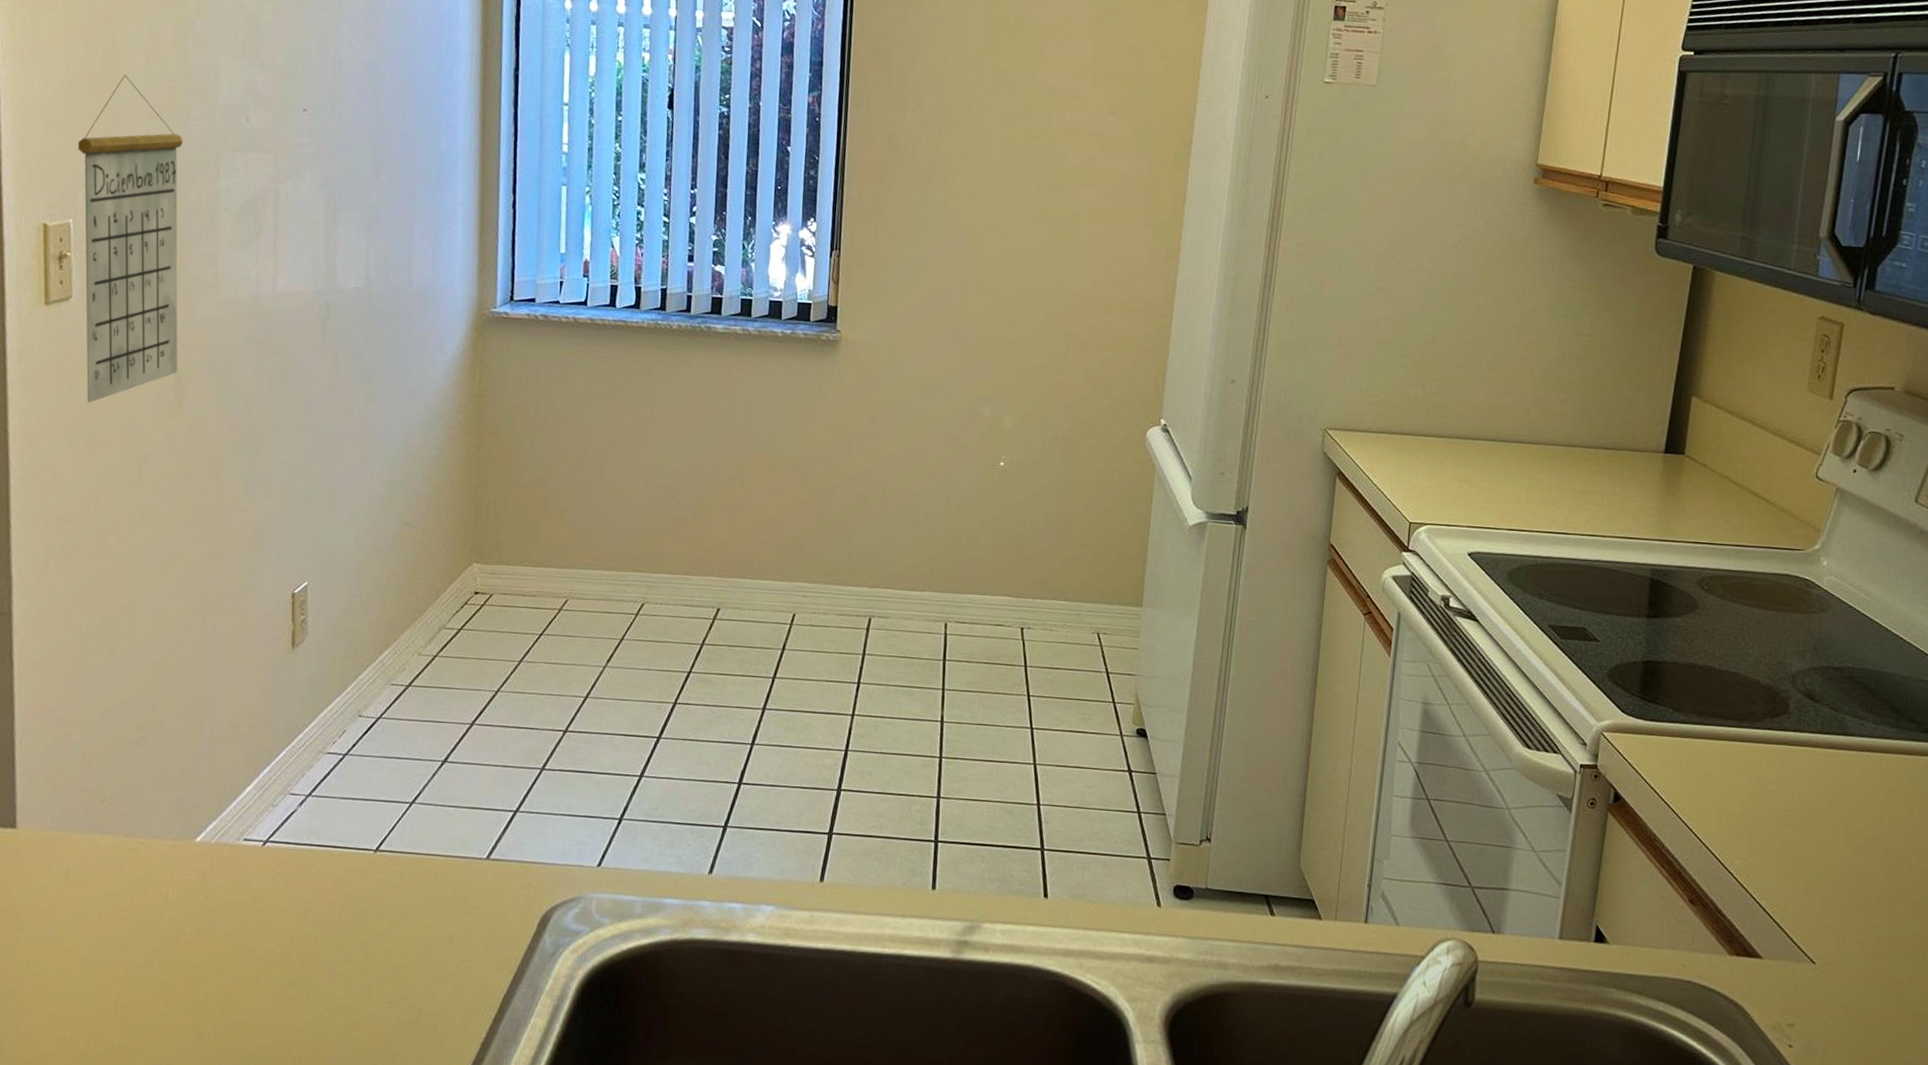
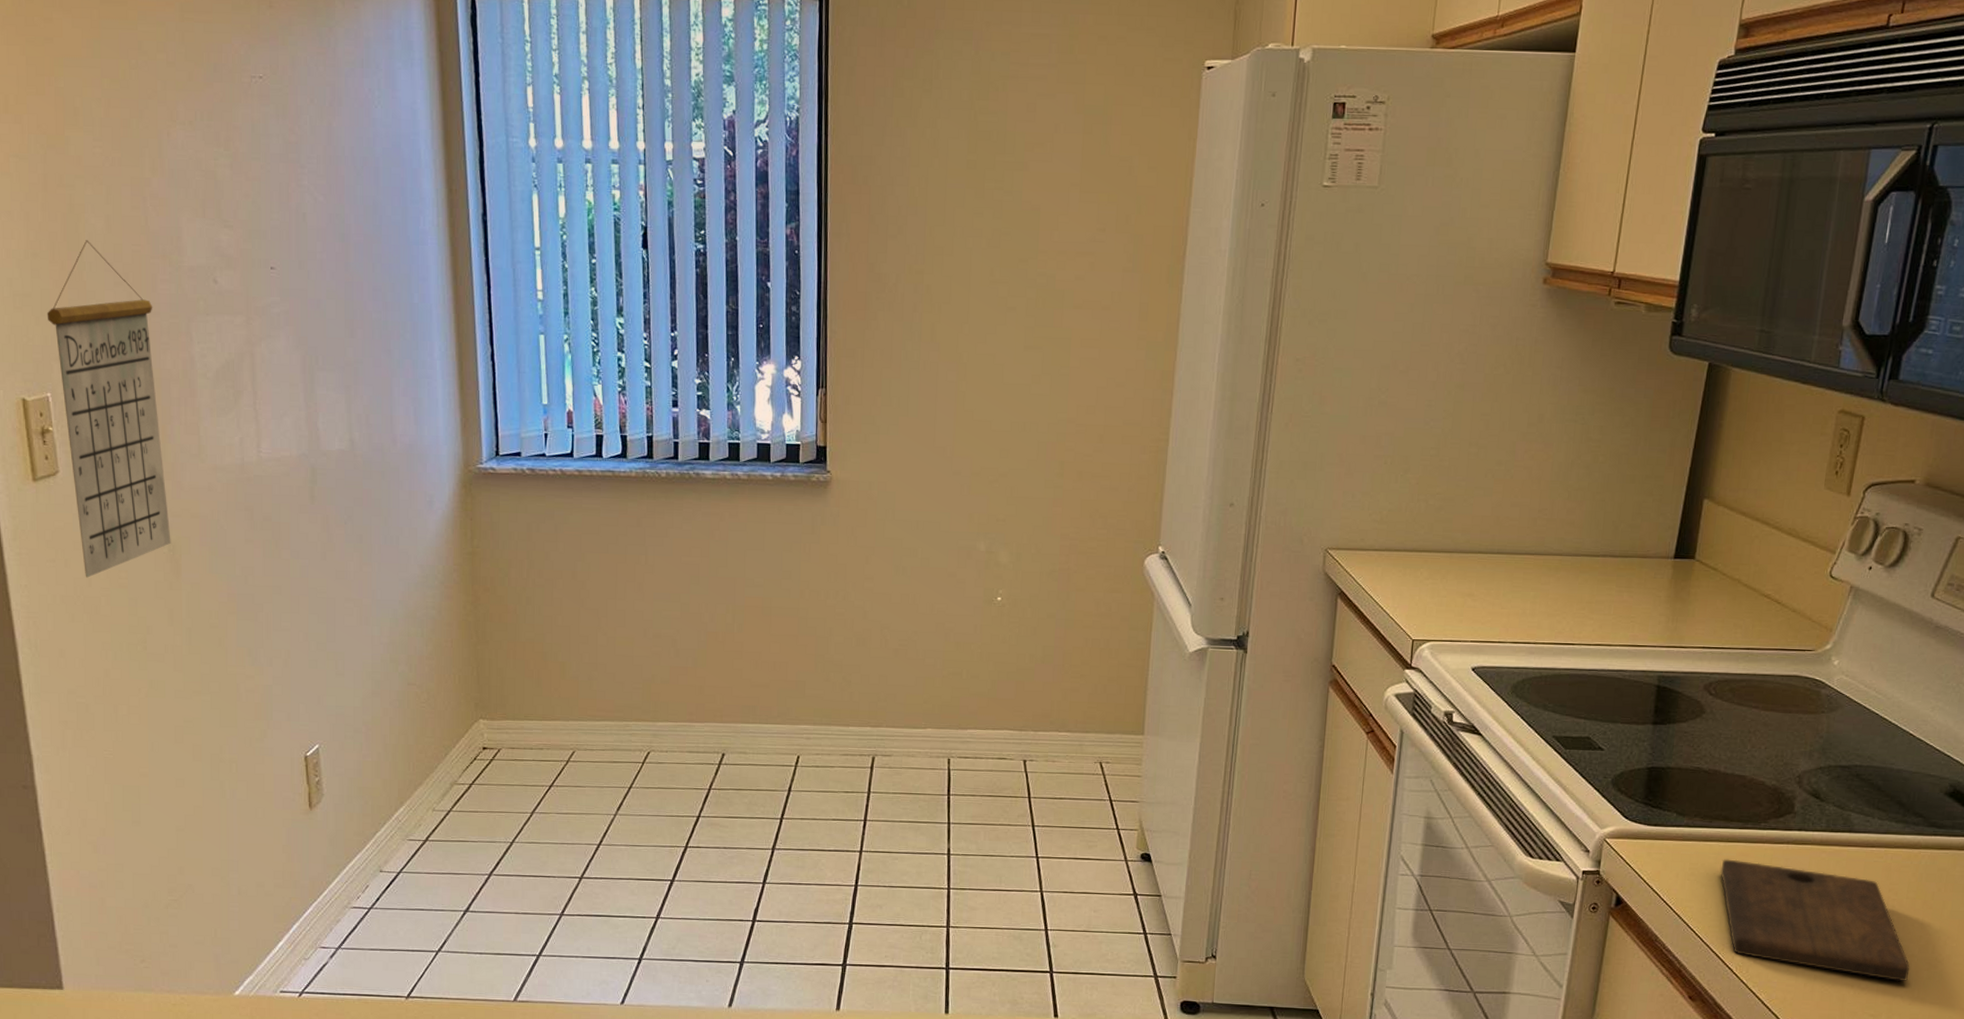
cutting board: none [1717,758,1910,892] -> present [1720,859,1910,981]

